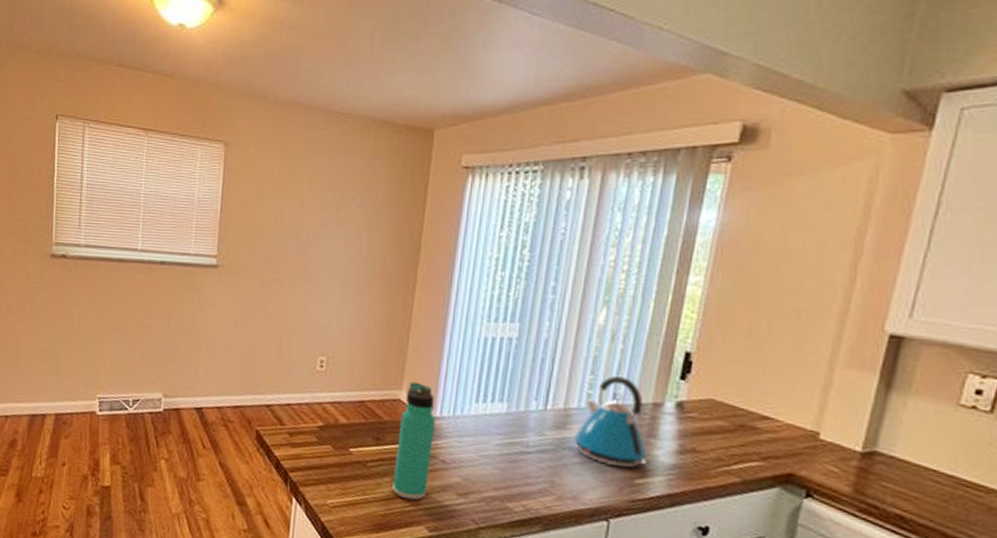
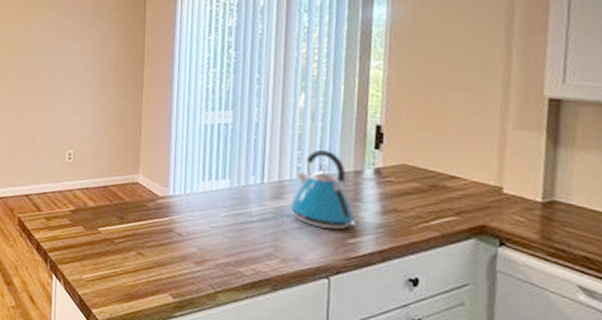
thermos bottle: present [392,381,436,501] -> none [138,166,170,271]

